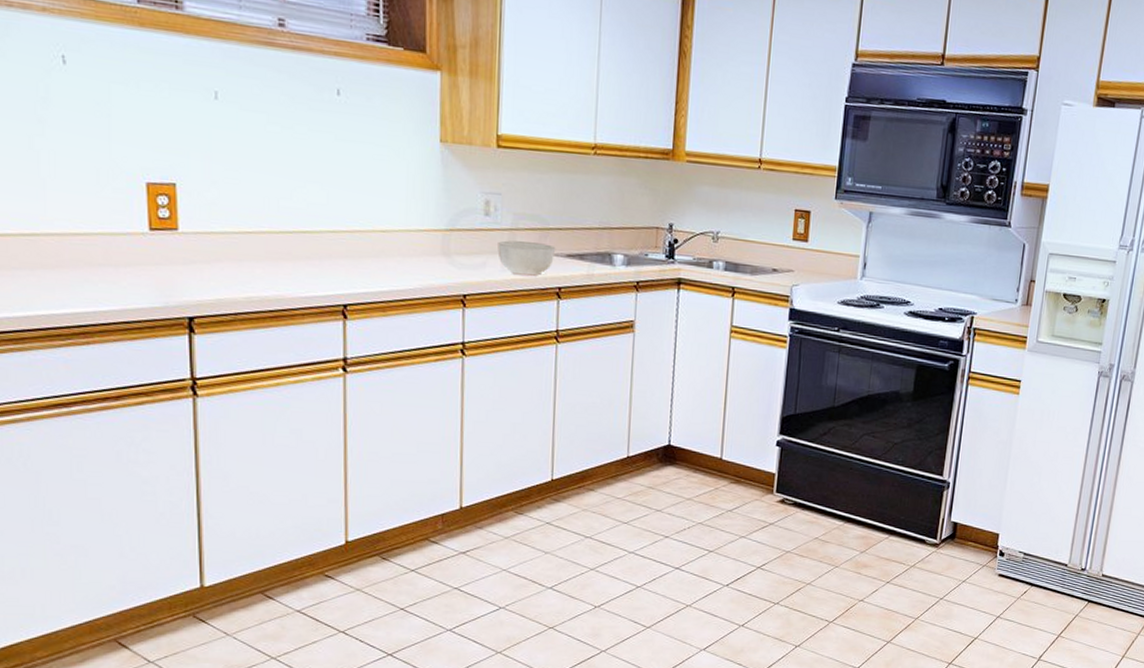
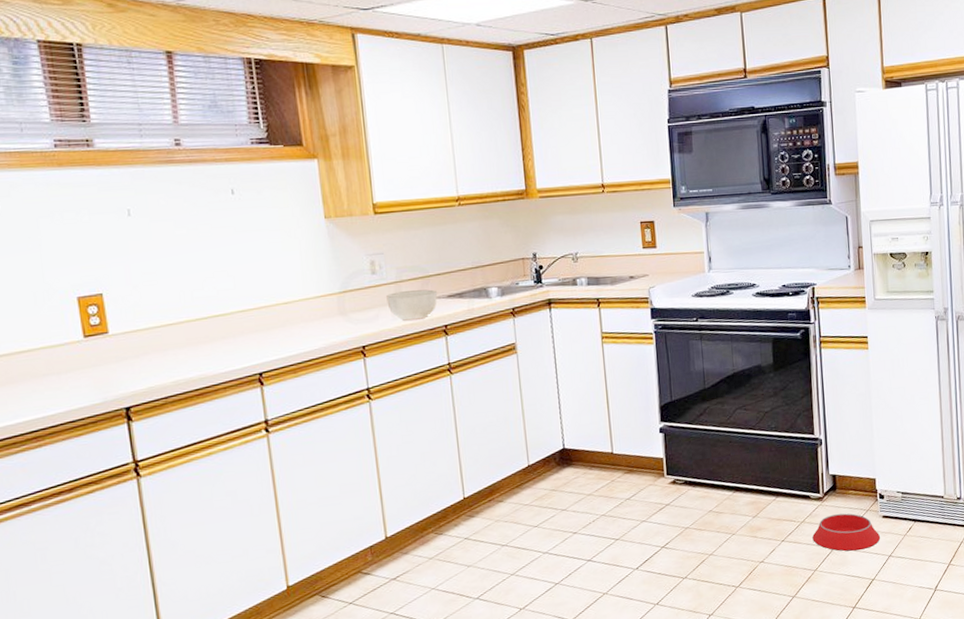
pet bowl: none [920,564,992,605] -> present [812,513,880,551]

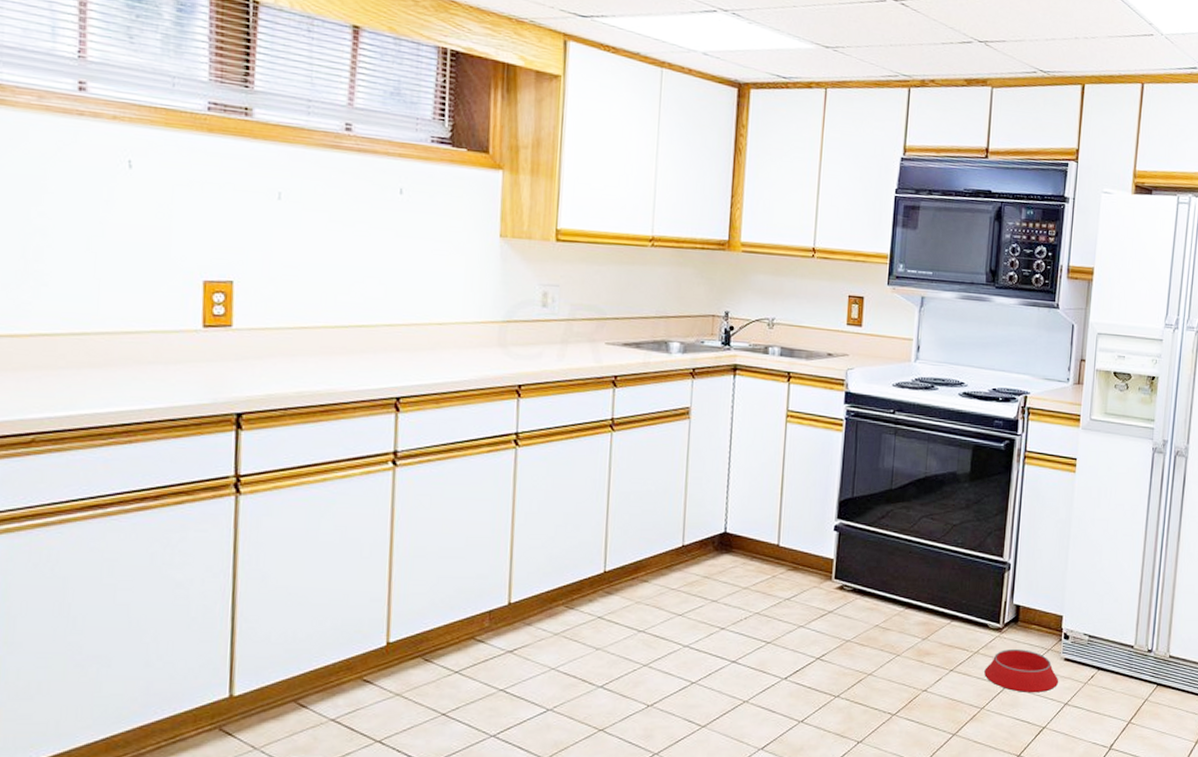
bowl: present [386,289,438,322] -> none [554,330,613,366]

